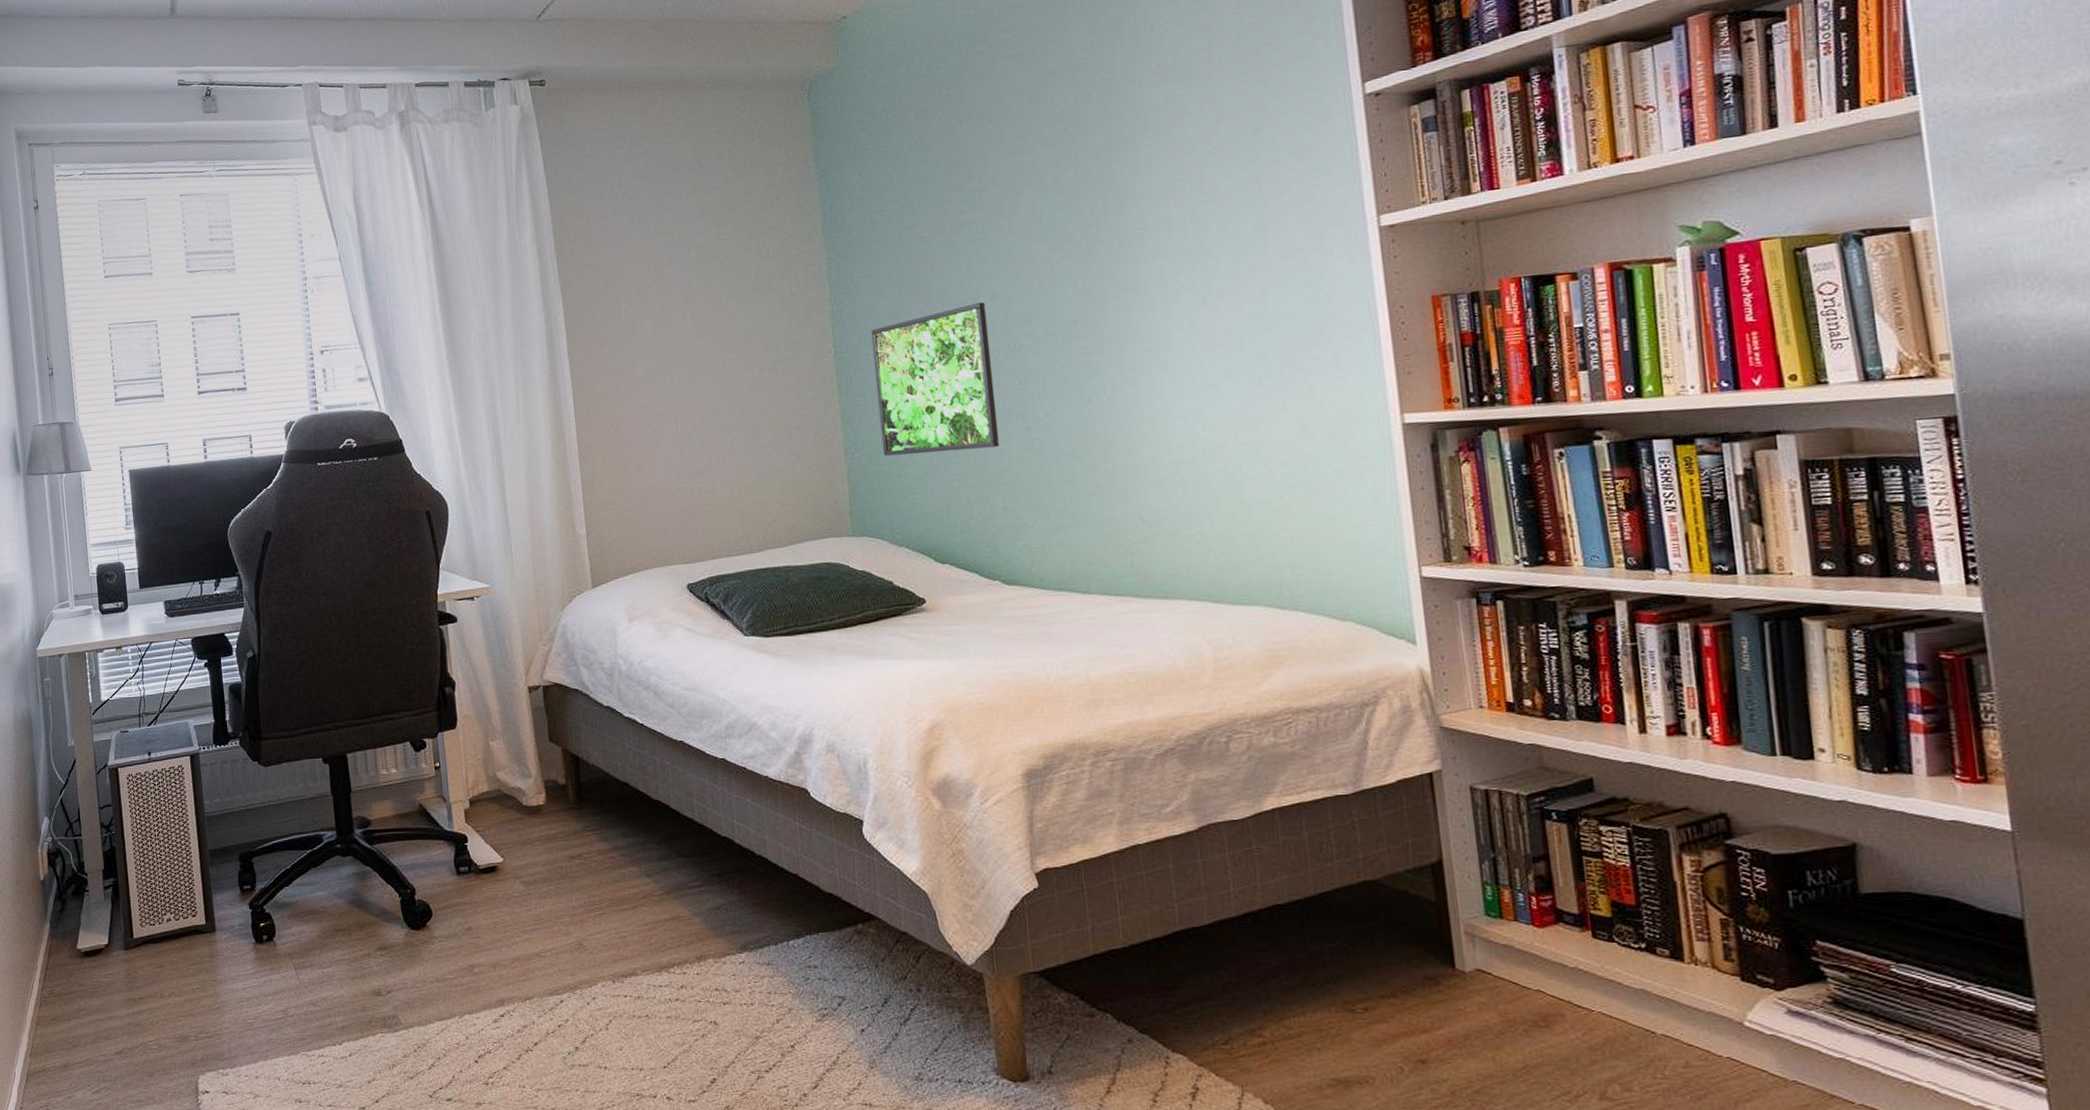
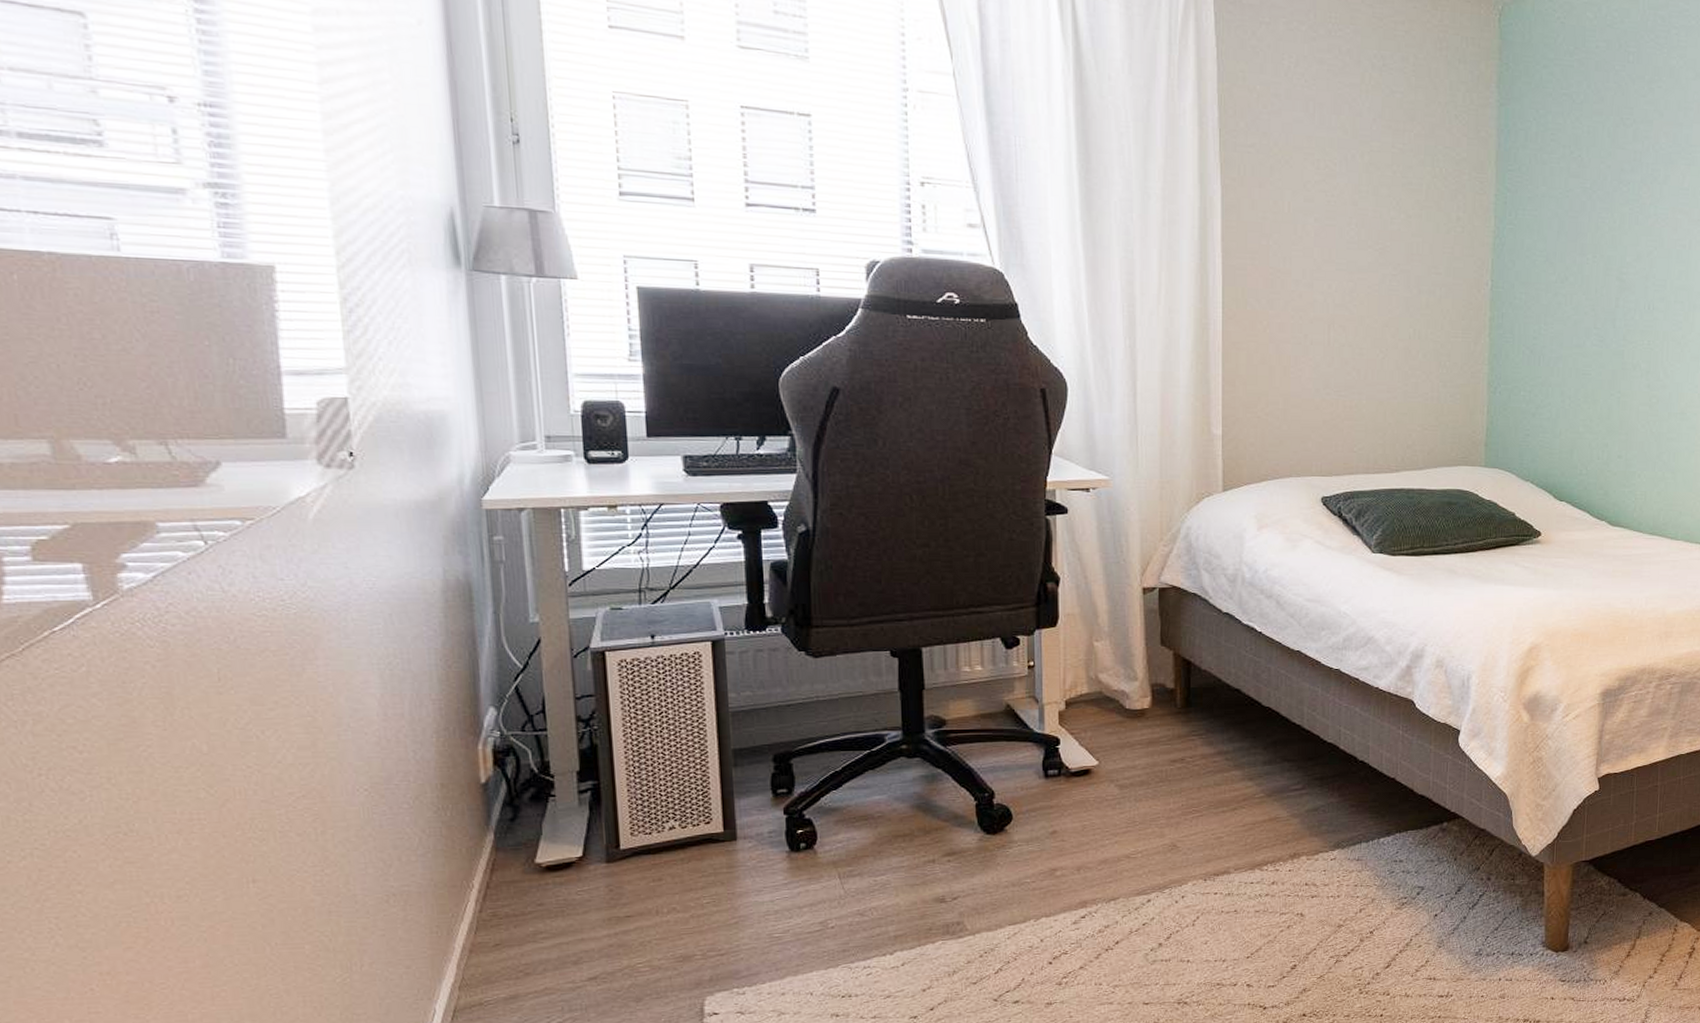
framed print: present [870,301,1000,456] -> none [1522,260,1630,399]

